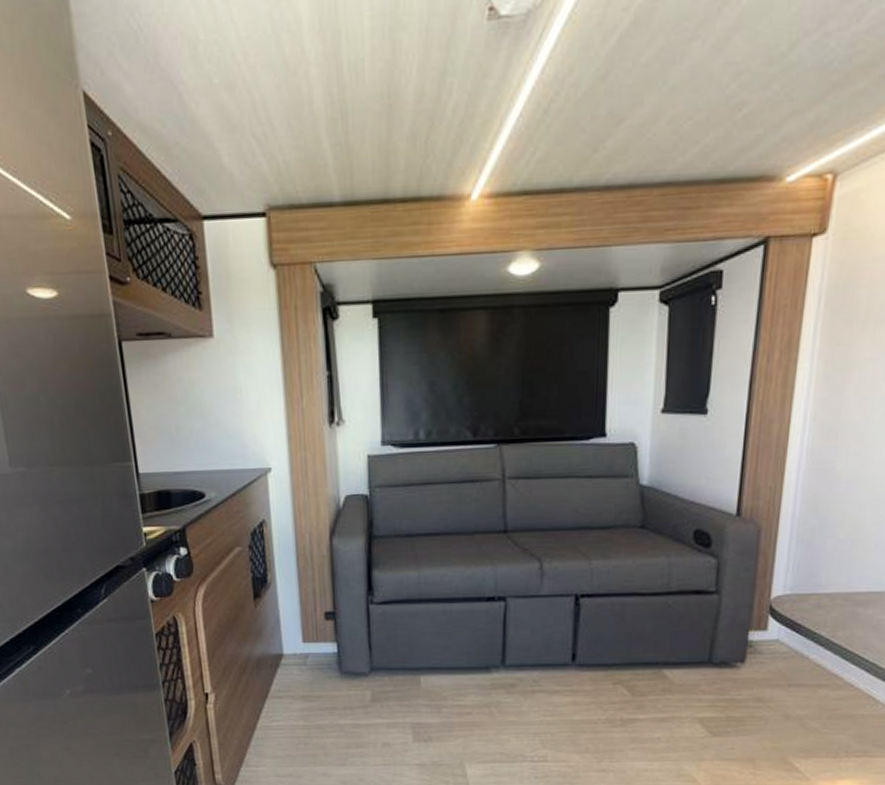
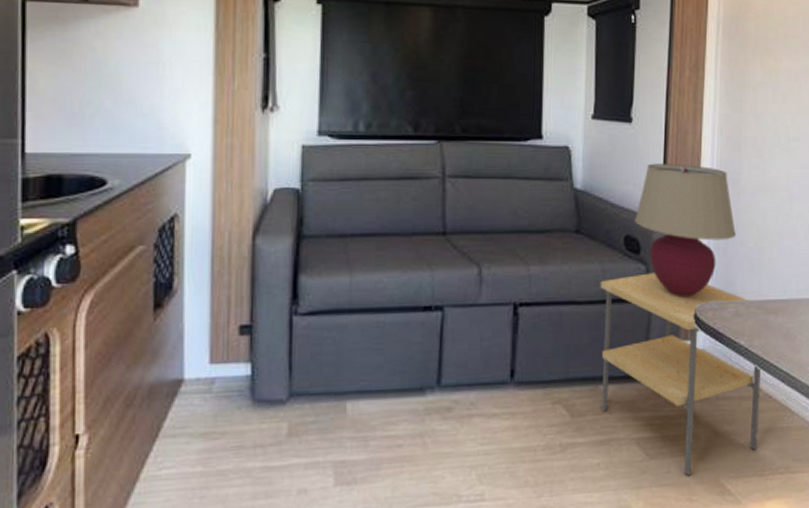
side table: none [663,566,843,753] -> present [600,273,761,476]
table lamp: none [706,454,826,589] -> present [635,163,737,297]

